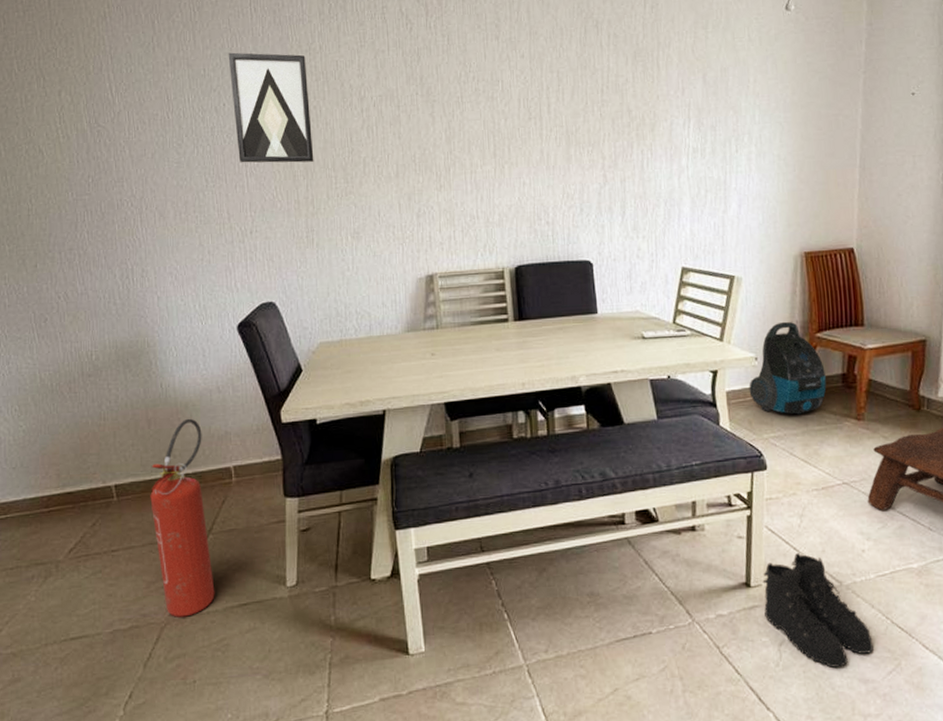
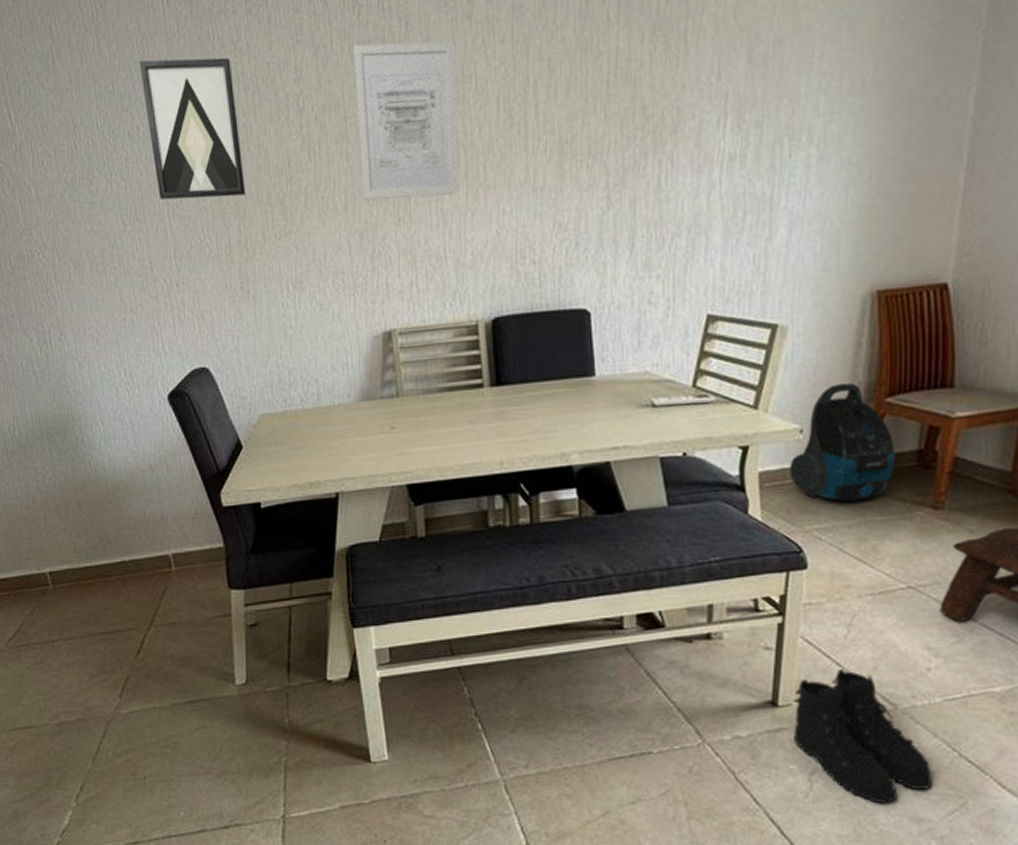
fire extinguisher: present [150,418,215,617] -> none [86,500,161,712]
wall art: none [405,51,489,170] -> present [352,41,460,200]

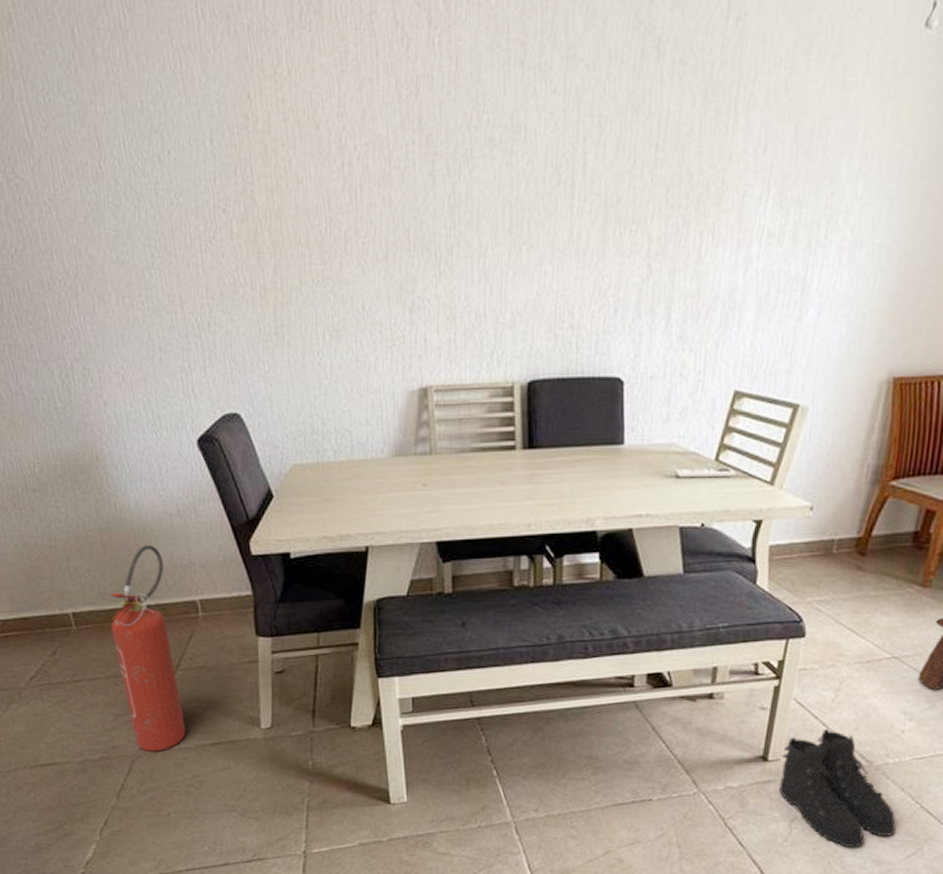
fire extinguisher: none [86,500,161,712] -> present [111,544,186,752]
wall art: present [139,57,246,201] -> none [170,76,283,235]
wall art: present [352,41,460,200] -> none [399,80,505,252]
vacuum cleaner: present [789,382,895,502] -> none [797,464,894,577]

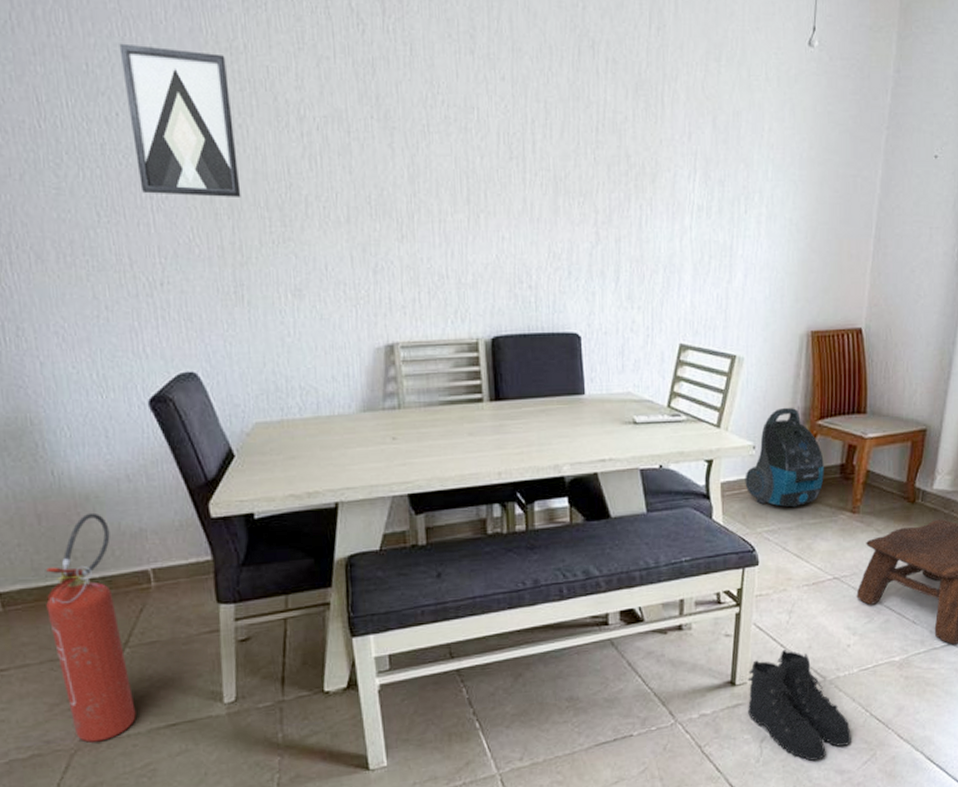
wall art: none [170,76,283,235] -> present [119,43,241,197]
vacuum cleaner: none [797,464,894,577] -> present [745,407,824,507]

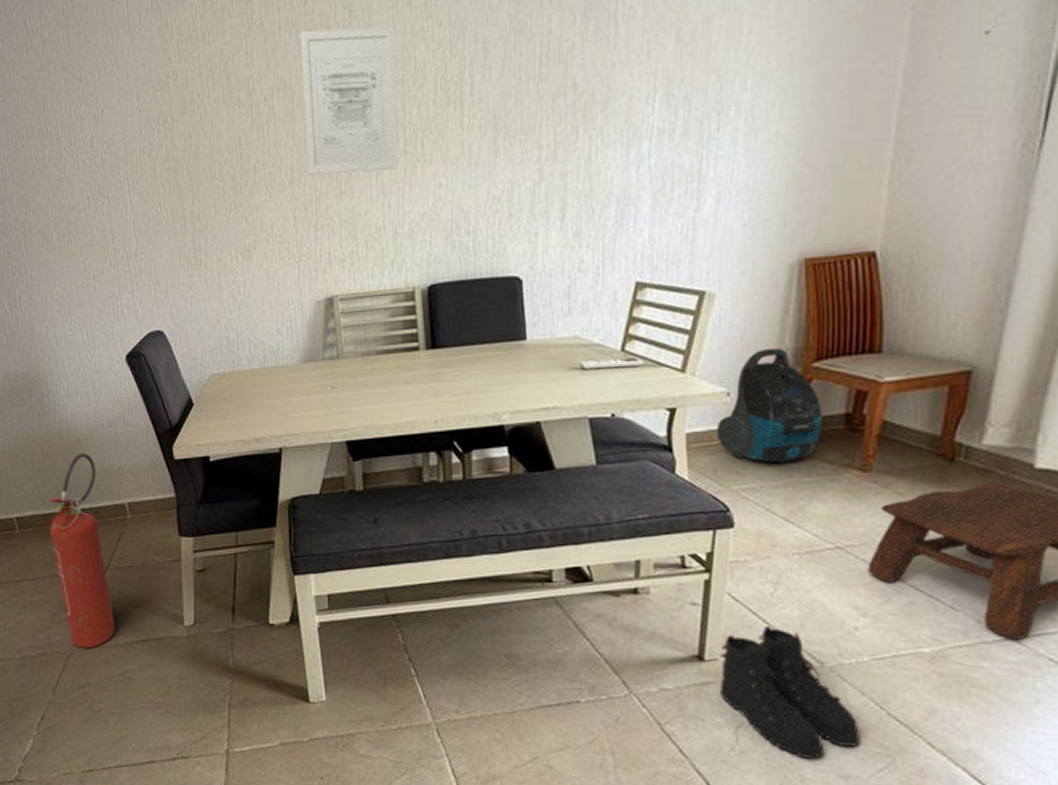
wall art: present [119,43,241,197] -> none [104,45,200,177]
wall art: none [356,61,462,218] -> present [299,26,399,175]

